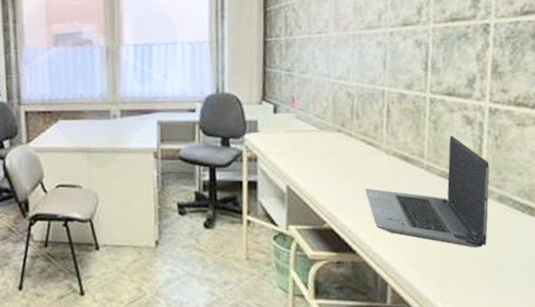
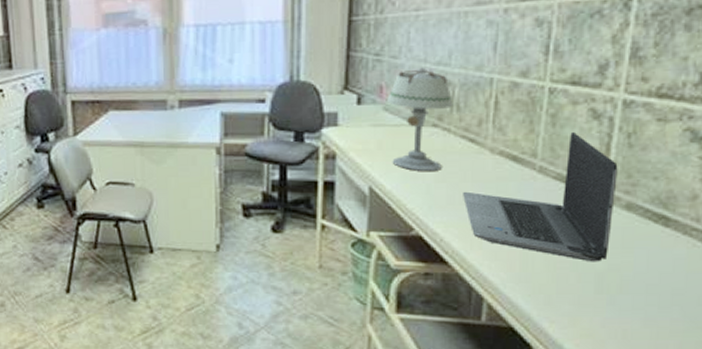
table lamp: none [297,81,353,172] -> present [386,67,453,172]

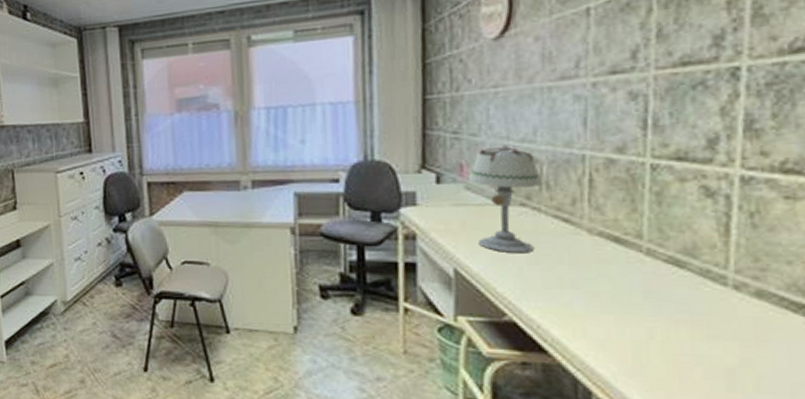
laptop computer: present [463,131,618,262] -> none [560,210,742,356]

